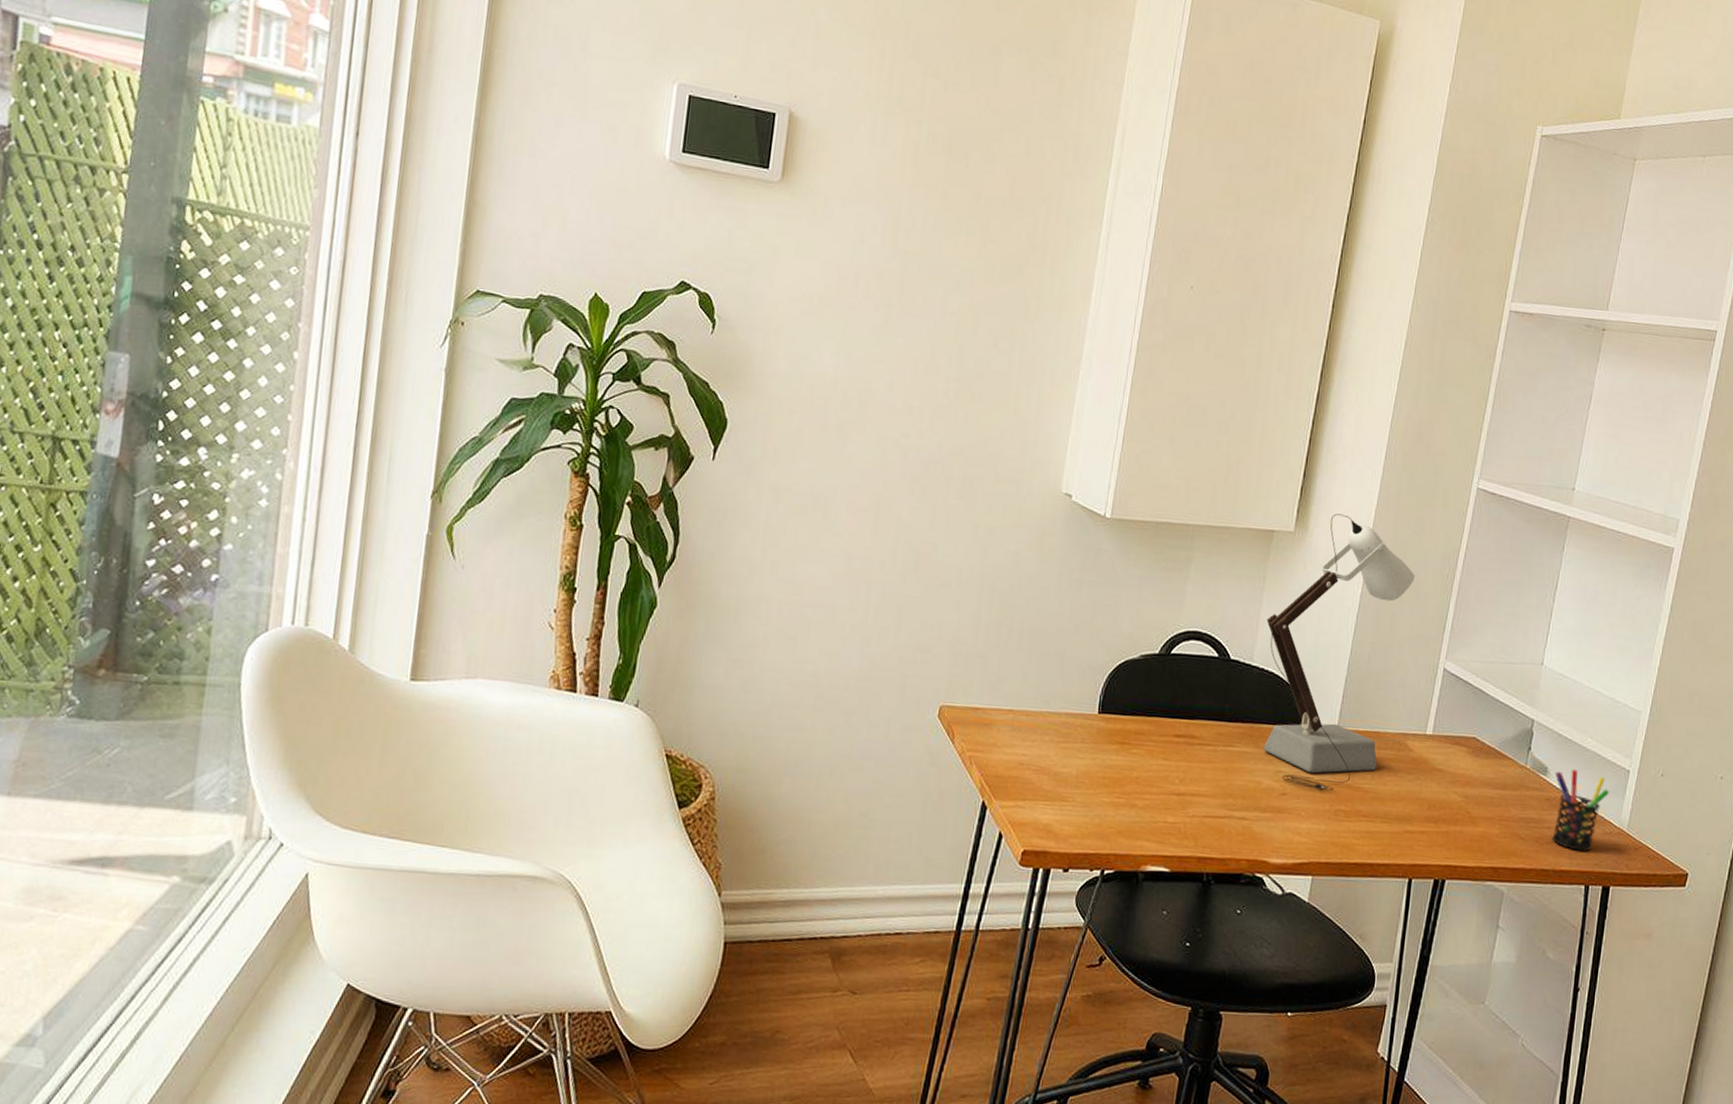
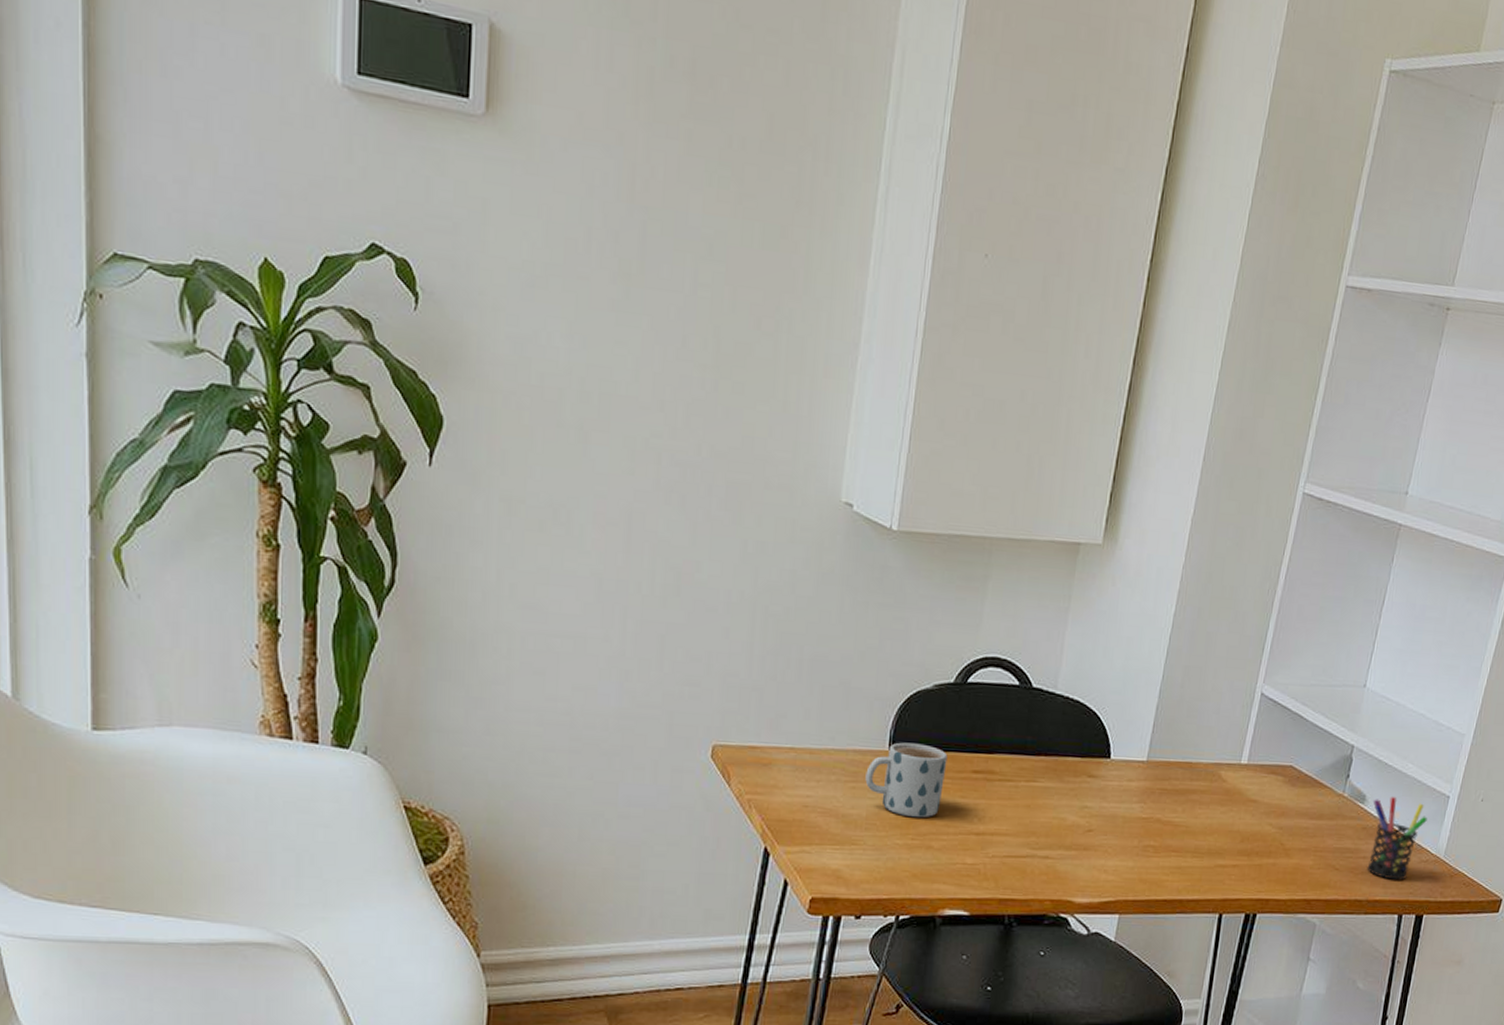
mug: none [1076,707,1152,778] -> present [865,742,948,818]
desk lamp: present [1264,513,1415,791] -> none [1068,523,1233,825]

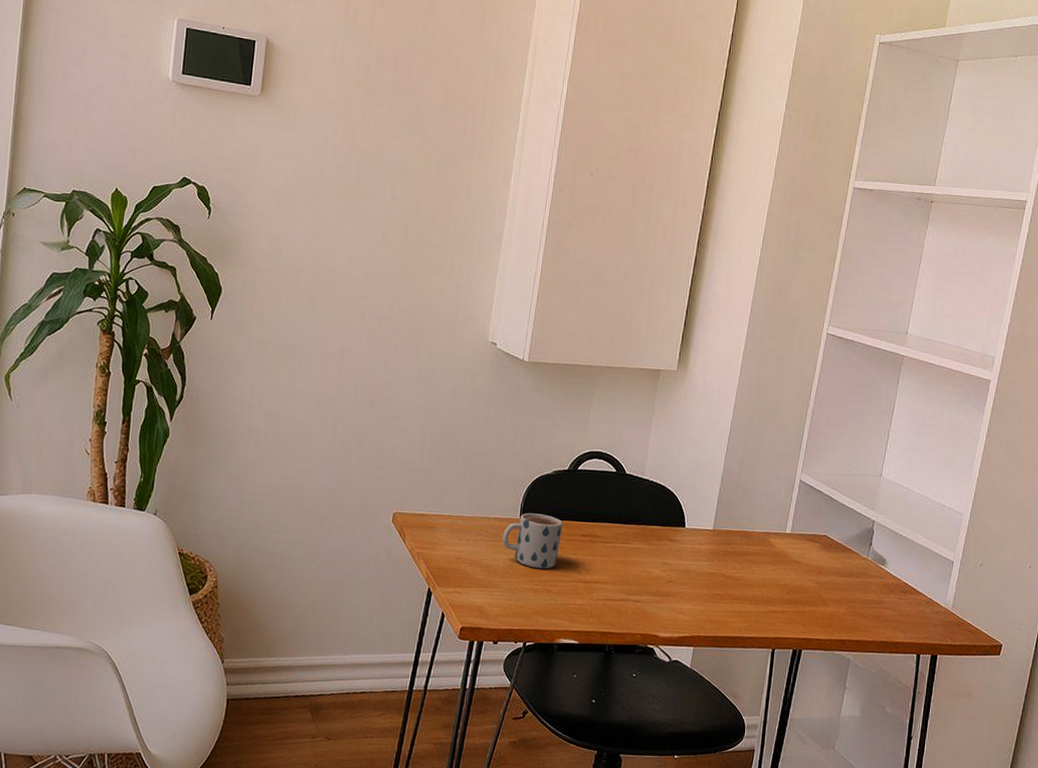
pen holder: present [1367,797,1427,880] -> none [889,561,937,627]

